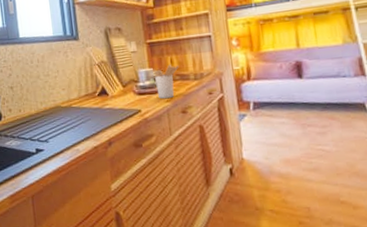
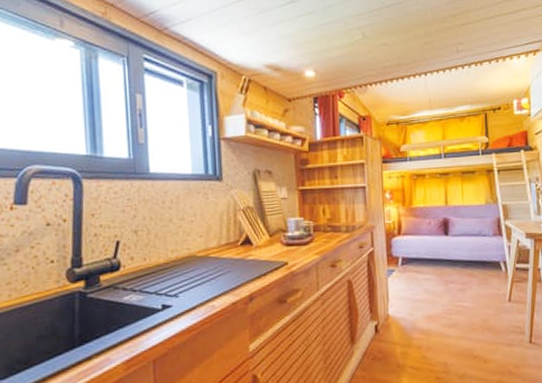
utensil holder: present [154,64,179,99] -> none [305,214,331,251]

